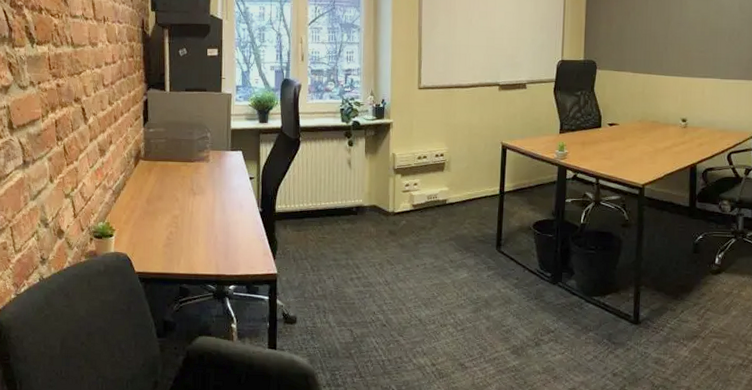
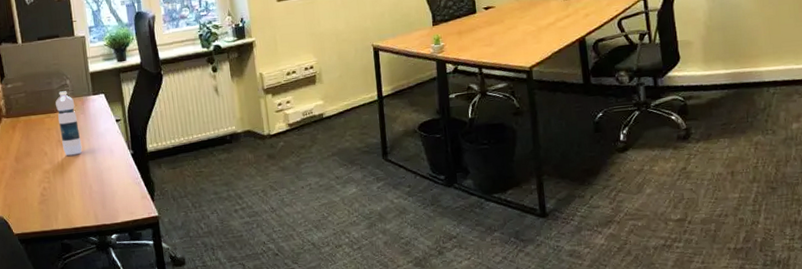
water bottle: none [194,143,214,205] -> present [55,91,82,156]

